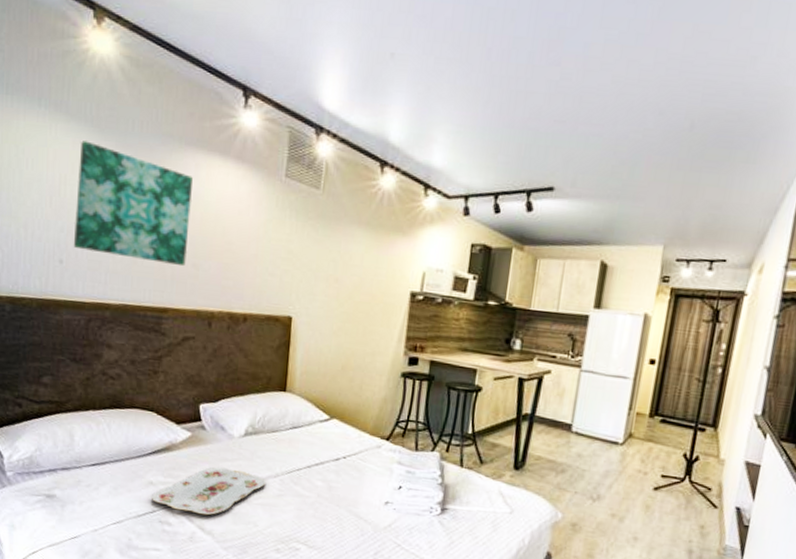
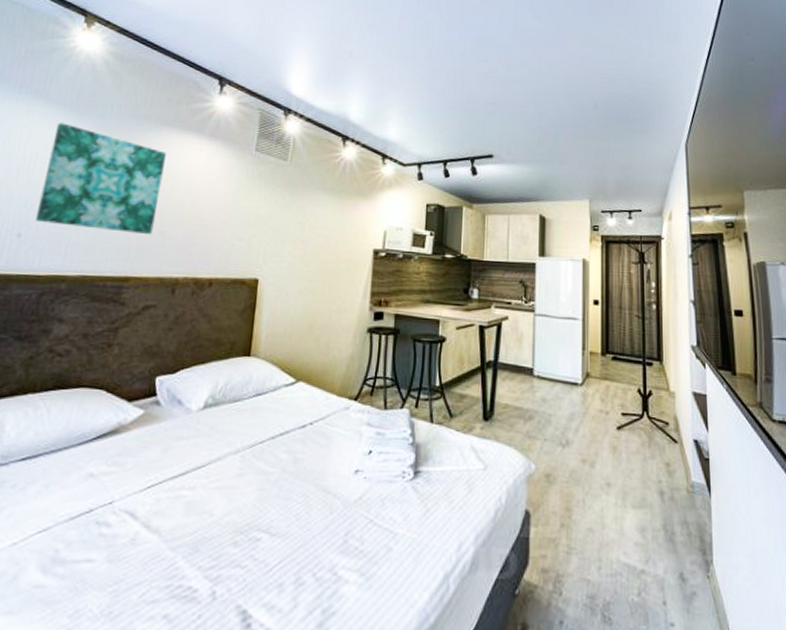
serving tray: present [152,467,265,516] -> none [90,448,225,509]

